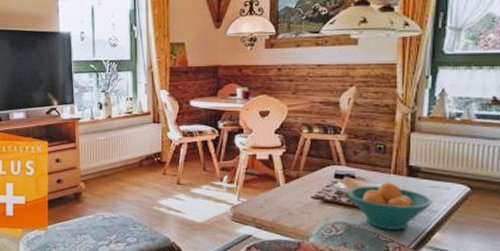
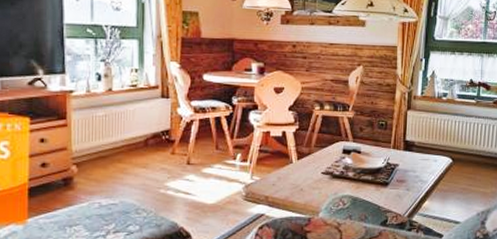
fruit bowl: present [347,182,433,230] -> none [353,156,424,201]

